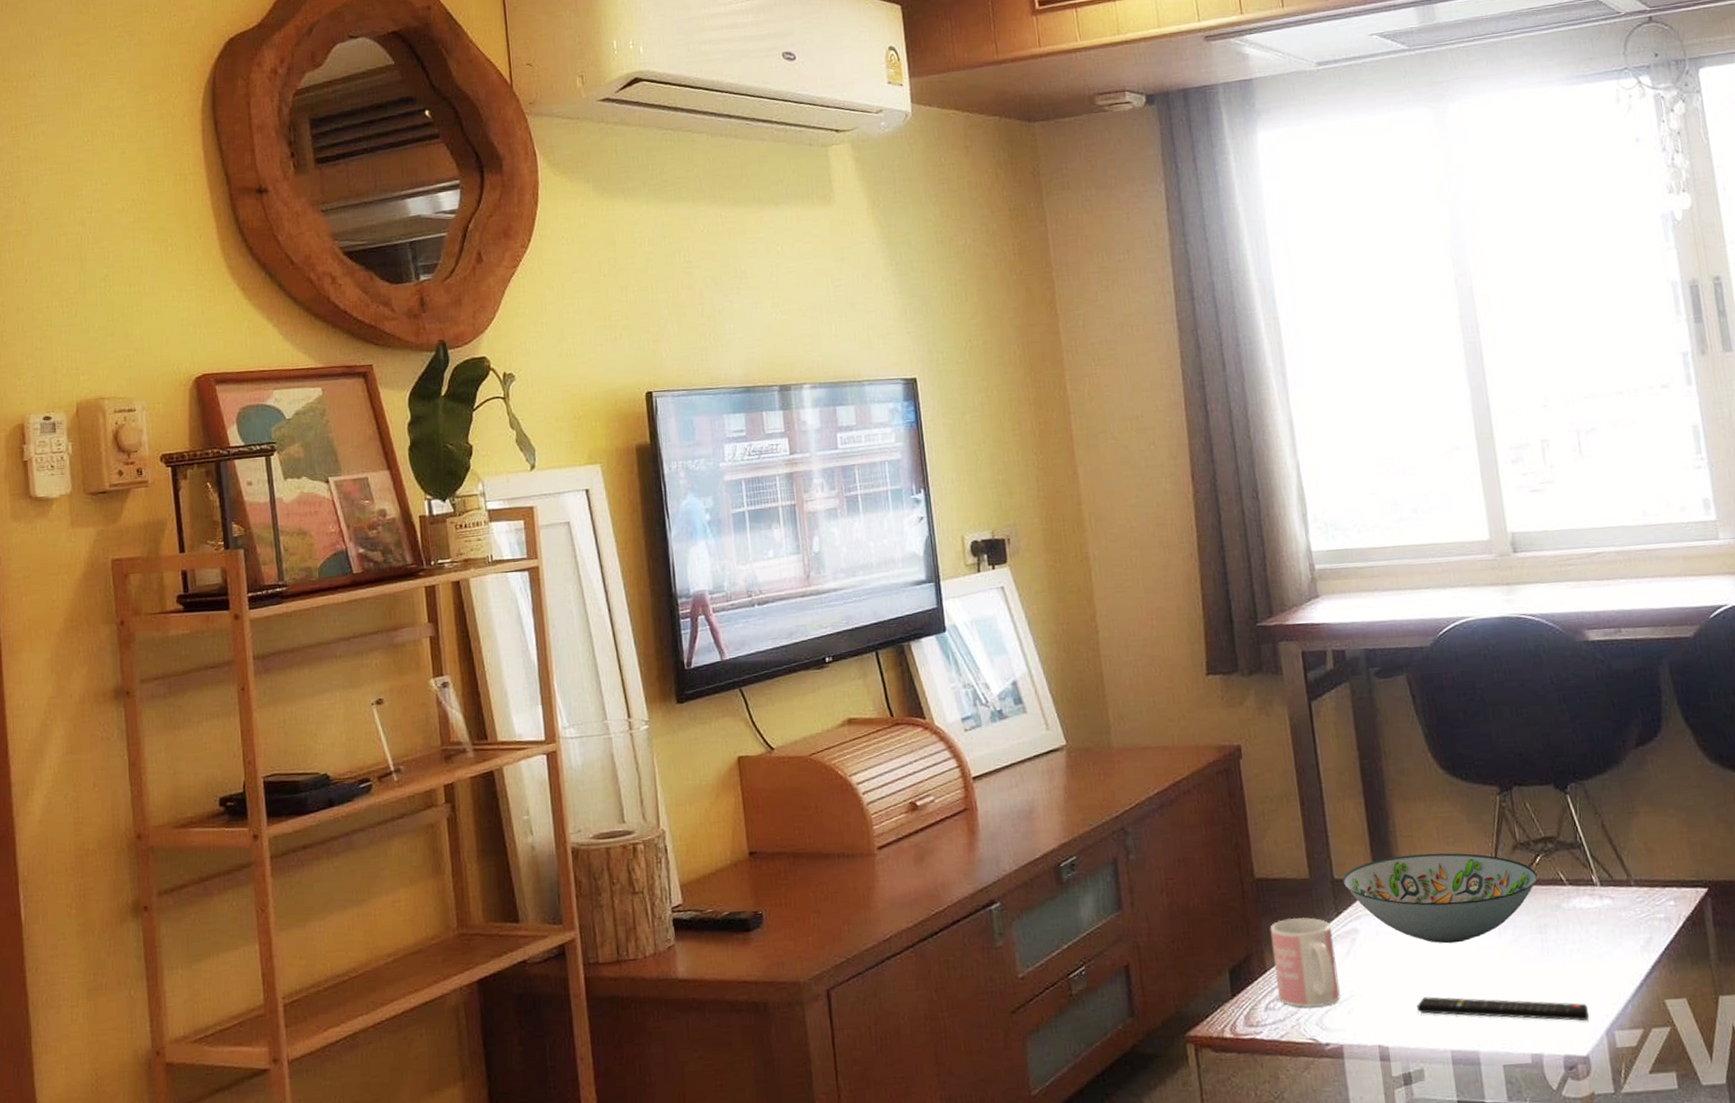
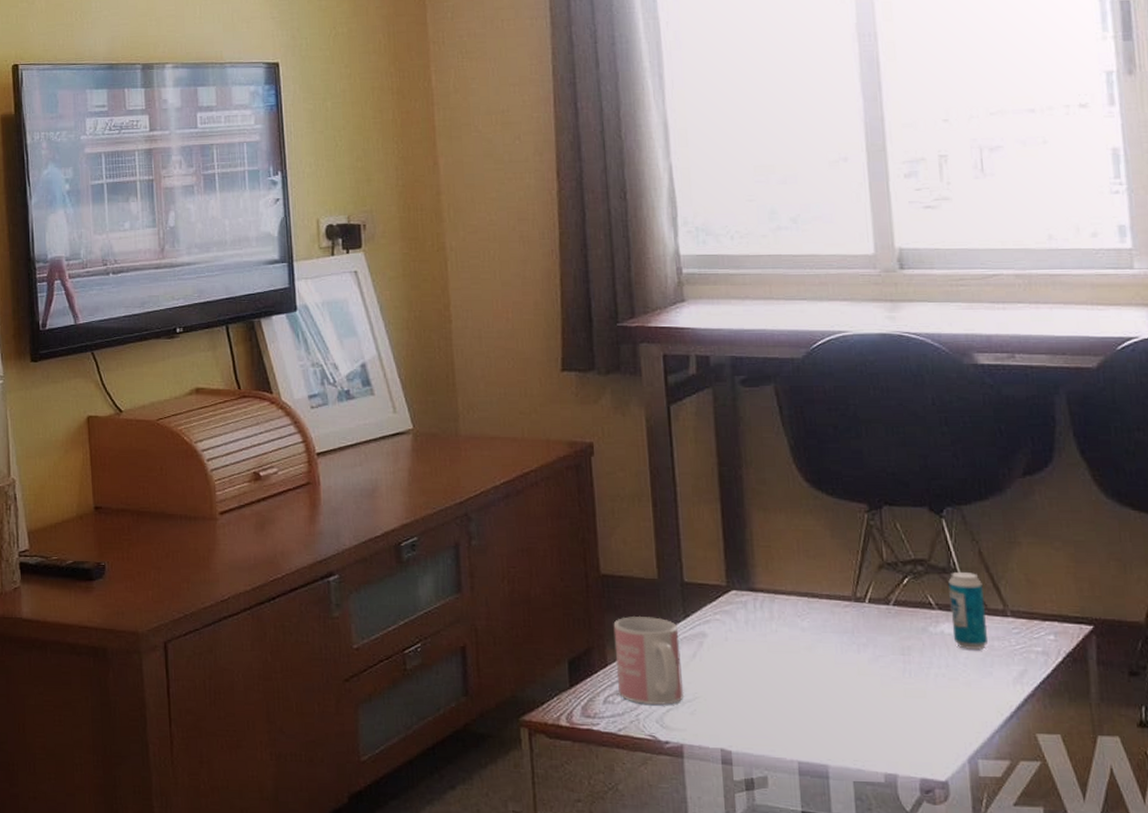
decorative bowl: present [1342,853,1538,944] -> none [693,565,905,656]
remote control: present [1417,996,1590,1021] -> none [764,706,952,747]
beverage can: none [1576,845,1615,922] -> present [948,571,988,649]

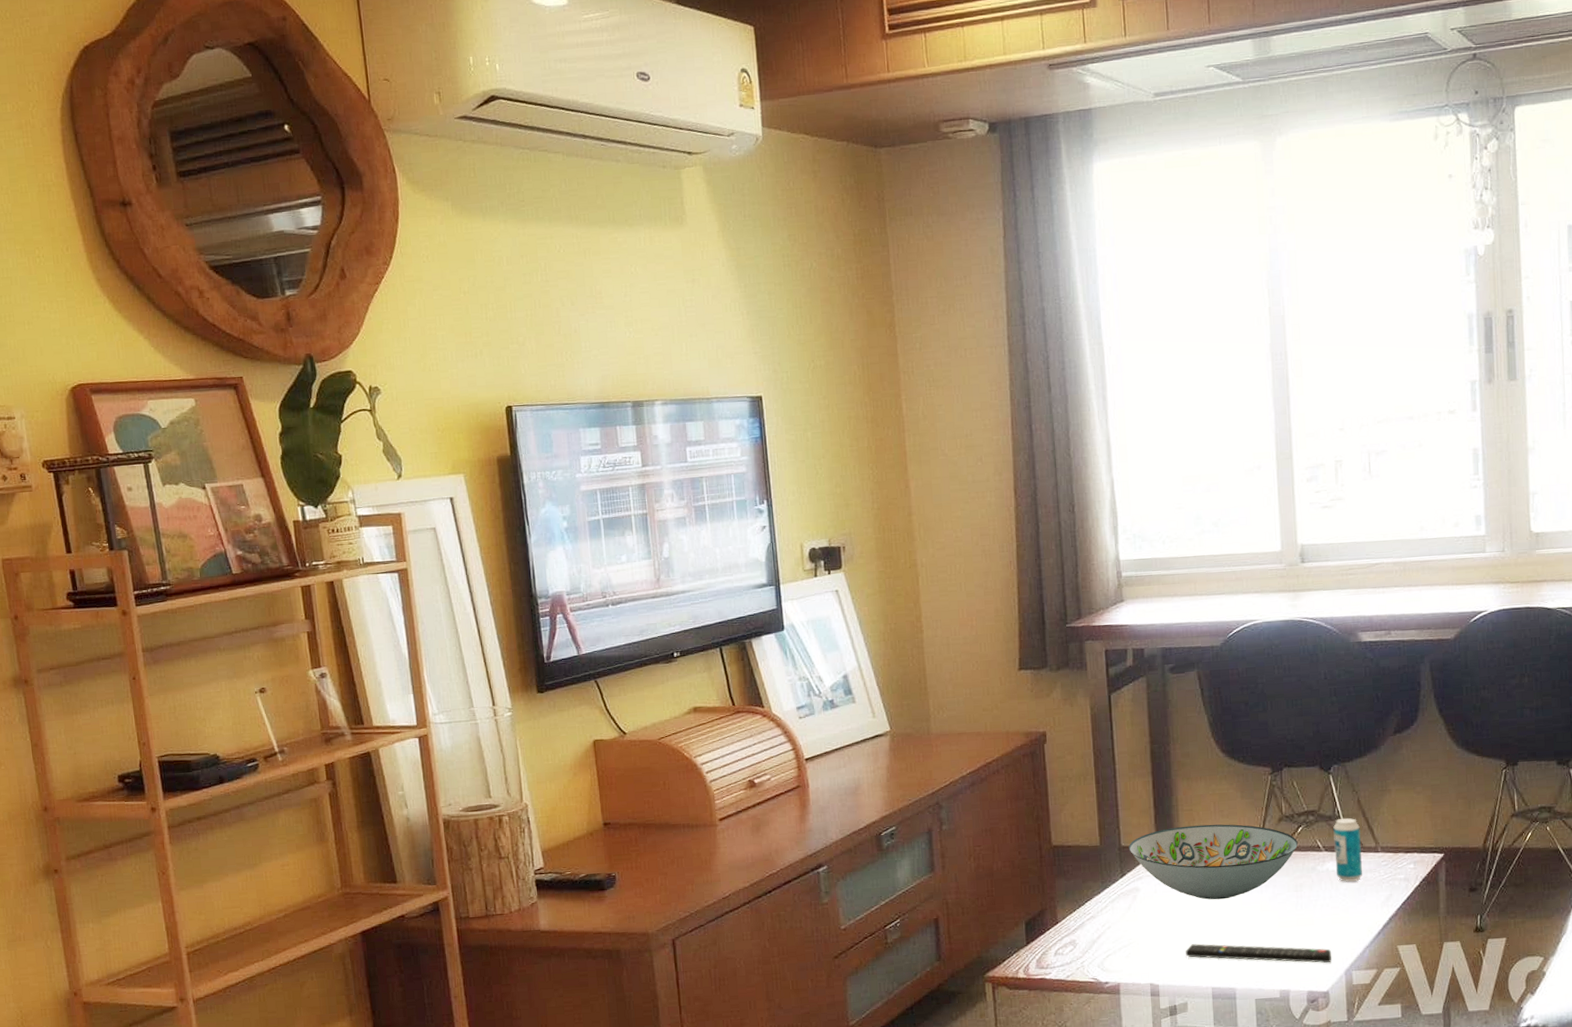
mug: present [613,615,684,705] -> none [1062,878,1121,953]
decorative bowl: none [693,565,905,656] -> present [1128,824,1299,900]
remote control: none [764,706,952,747] -> present [1185,943,1332,963]

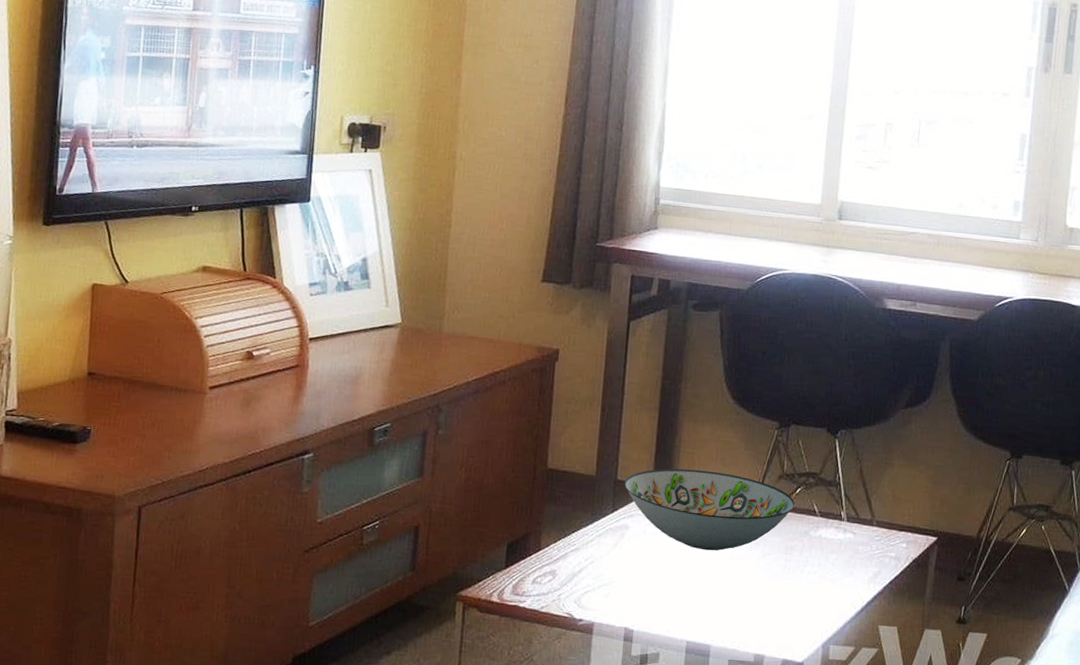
remote control: present [1185,943,1332,963] -> none [665,592,813,634]
beverage can: present [1333,817,1362,882] -> none [828,485,859,553]

